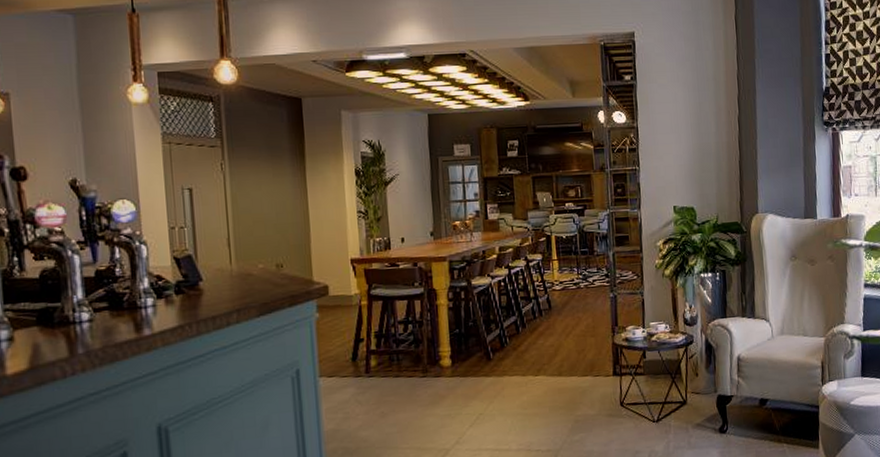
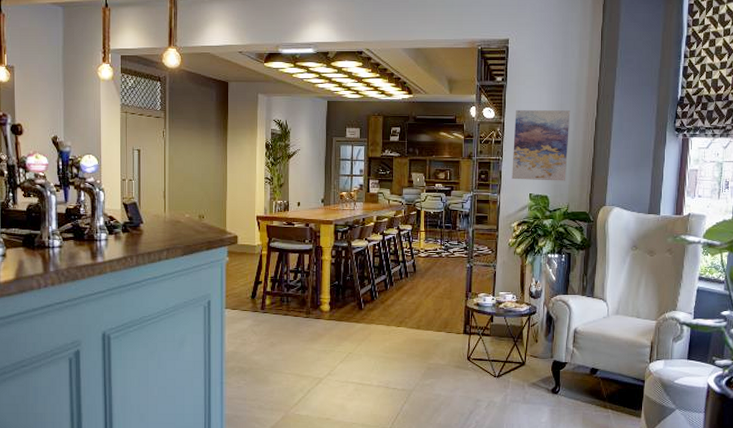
wall art: none [649,109,713,192] -> present [512,110,571,181]

